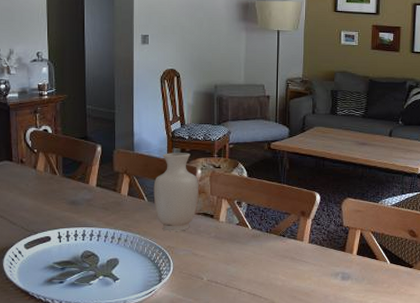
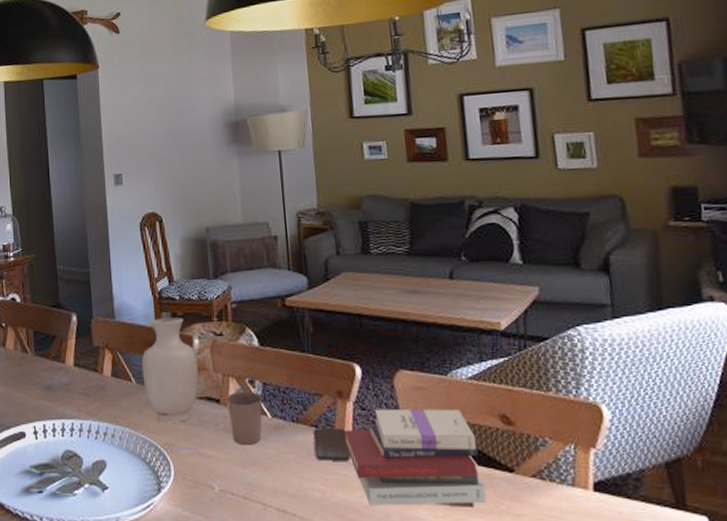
cup: none [219,209,246,248] -> present [226,391,263,445]
smartphone: none [281,237,305,260] -> present [313,428,351,461]
books: none [302,224,393,291] -> present [343,408,487,507]

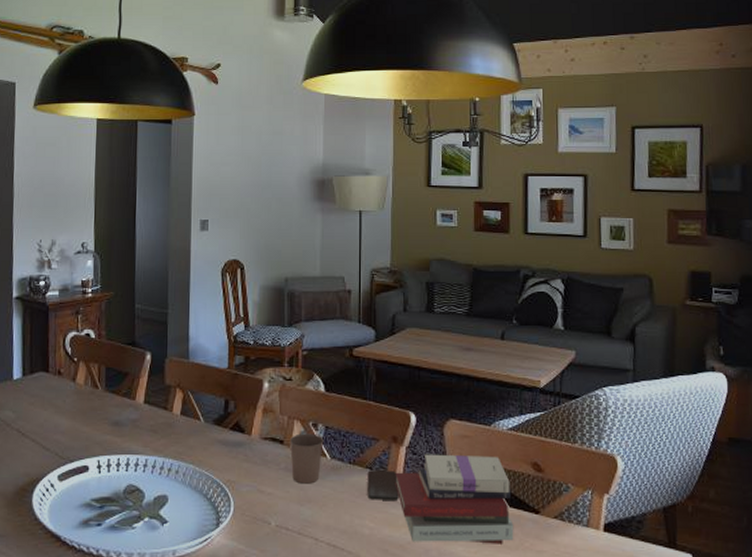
vase: present [141,317,199,423] -> none [211,361,266,461]

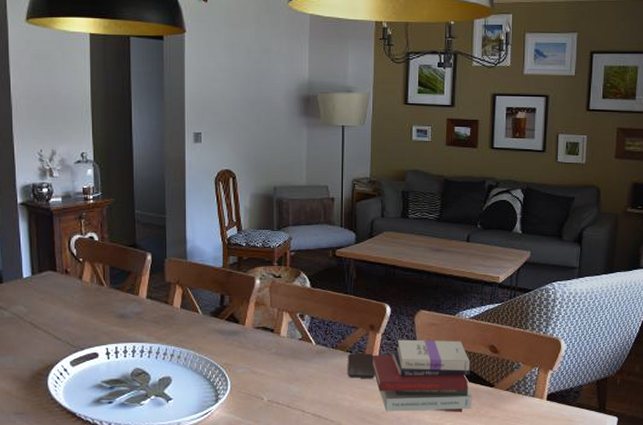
cup: present [290,433,324,484] -> none [280,323,310,366]

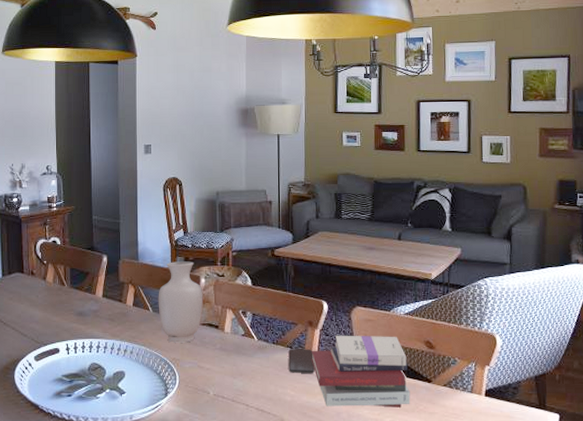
vase: none [208,261,258,347] -> present [158,261,203,343]

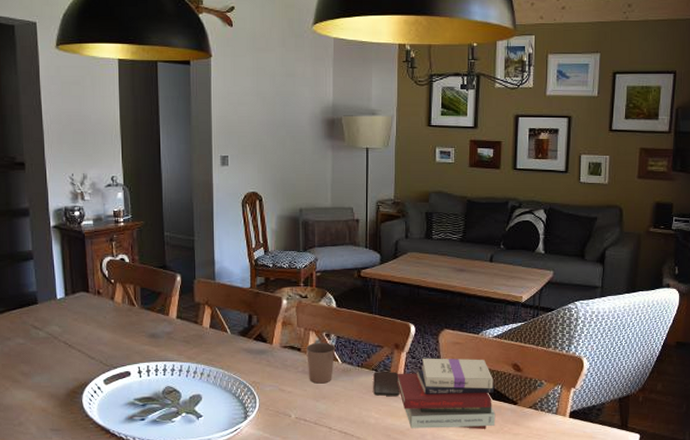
vase: present [158,261,203,343] -> none [236,282,285,366]
cup: none [224,320,252,361] -> present [306,342,336,384]

